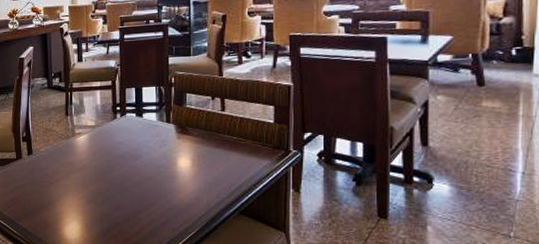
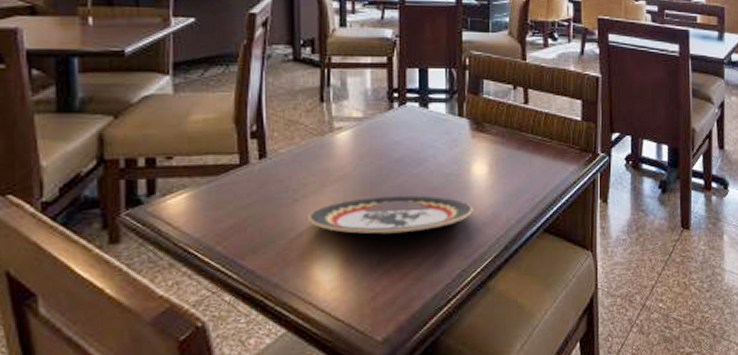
plate: none [60,182,179,209] -> present [308,195,473,234]

